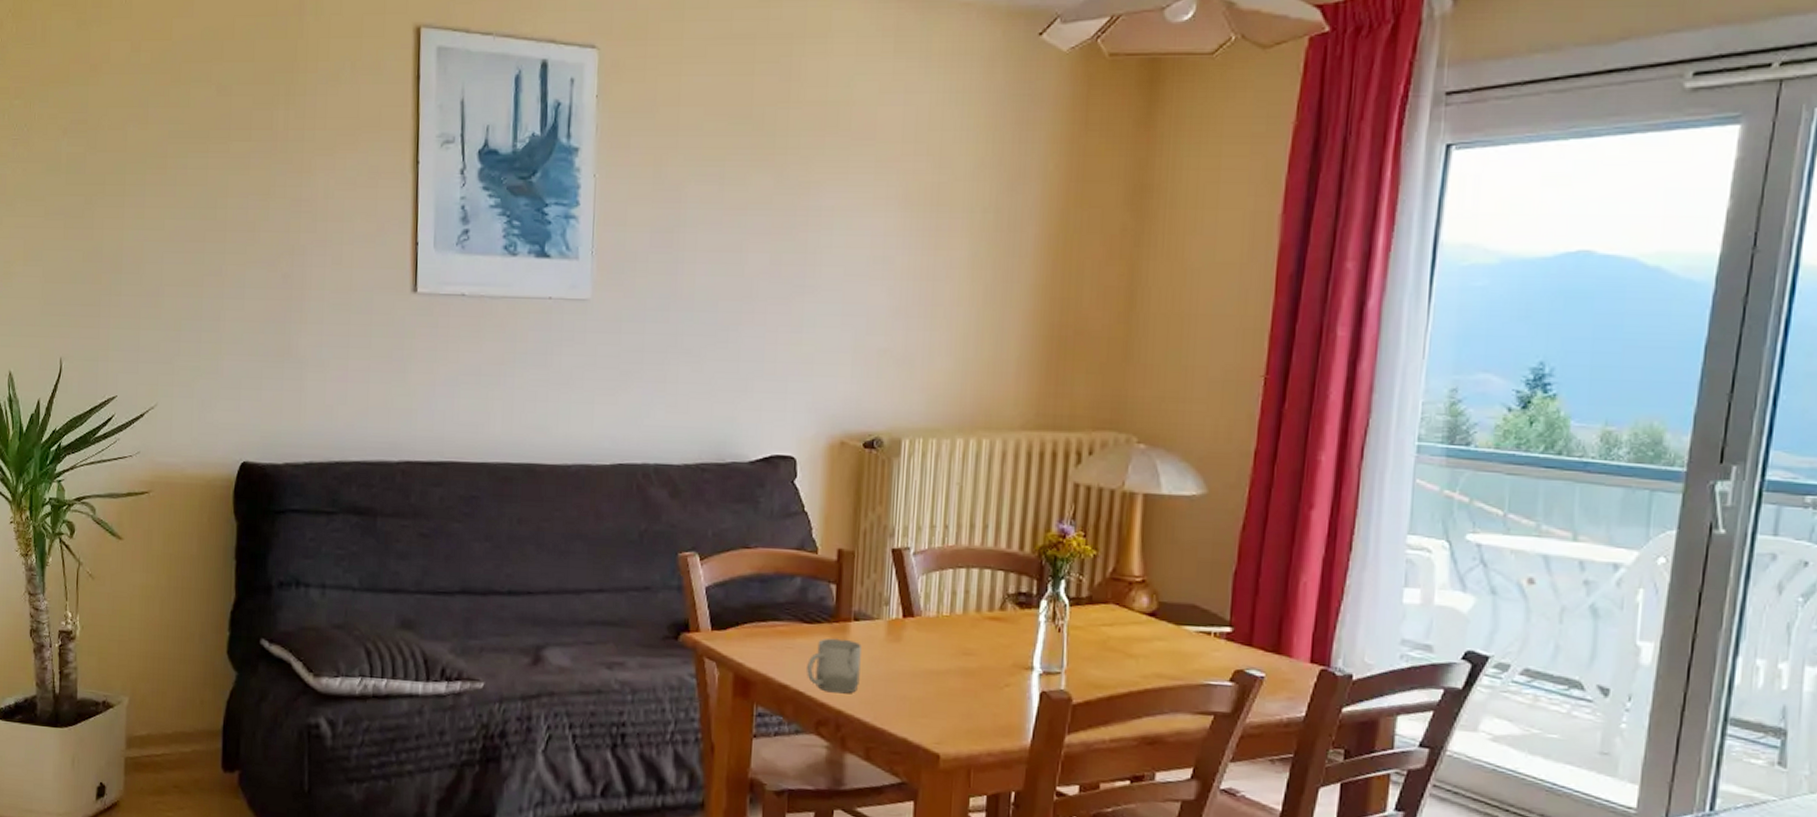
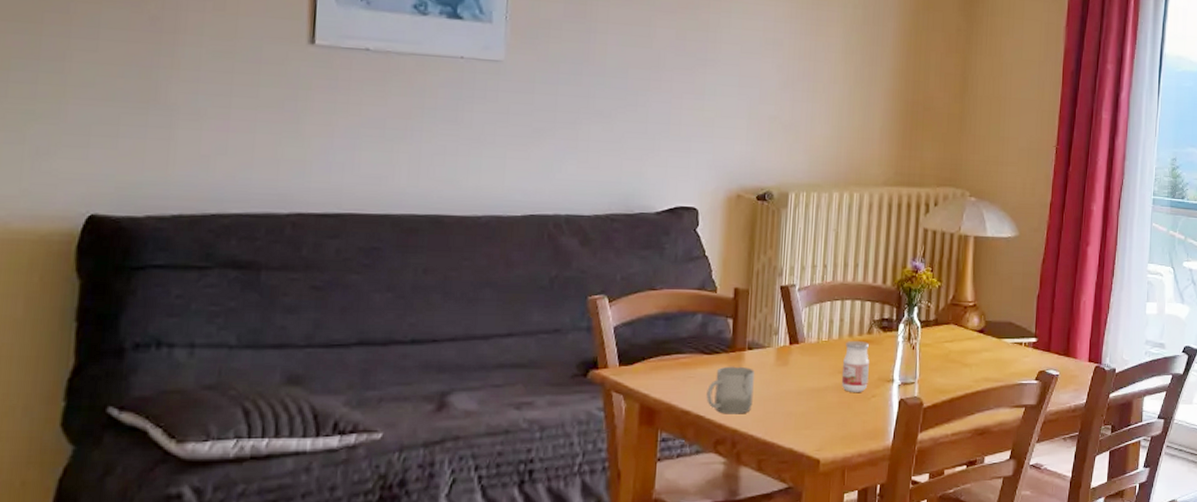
jam: none [966,617,1002,679] -> present [841,341,869,392]

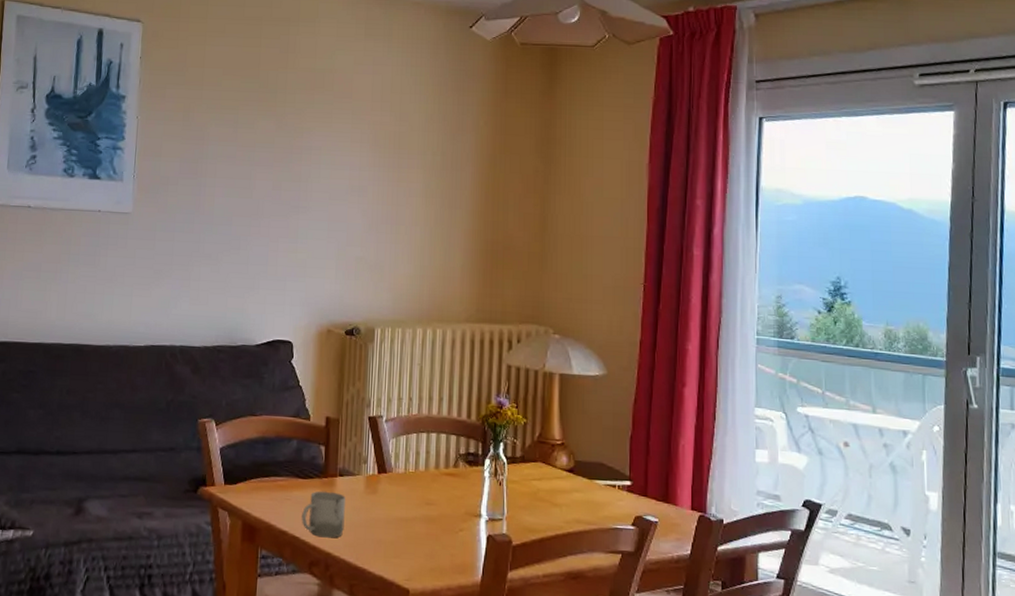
jam: present [841,341,869,392] -> none [428,473,456,525]

